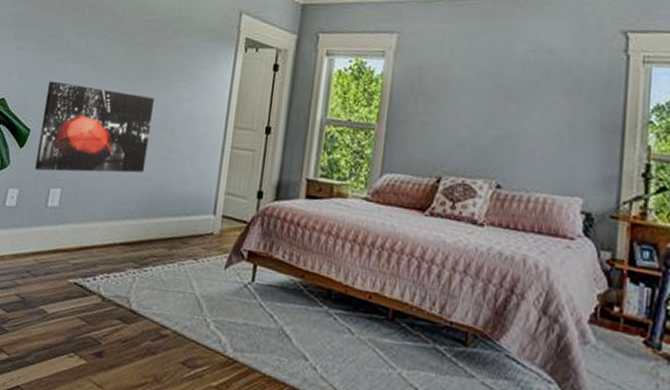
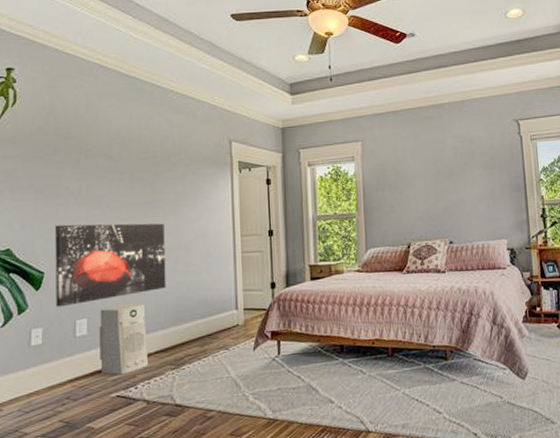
air purifier: none [64,180,119,261] -> present [99,303,149,375]

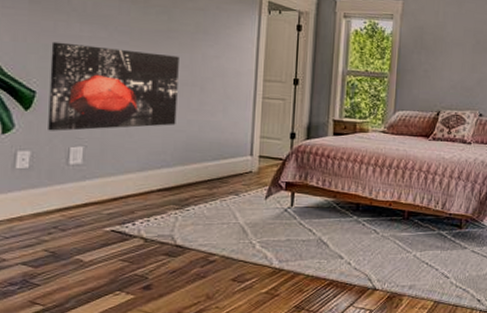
air purifier: present [99,303,149,375] -> none [95,136,150,210]

